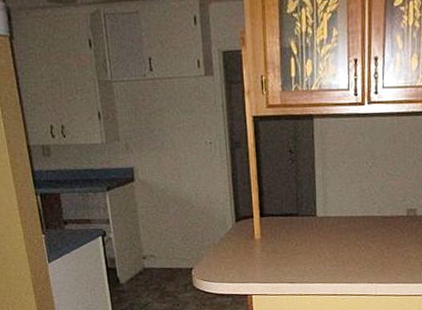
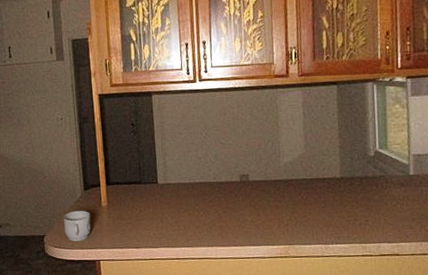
mug: none [212,242,243,276] -> present [63,210,91,242]

